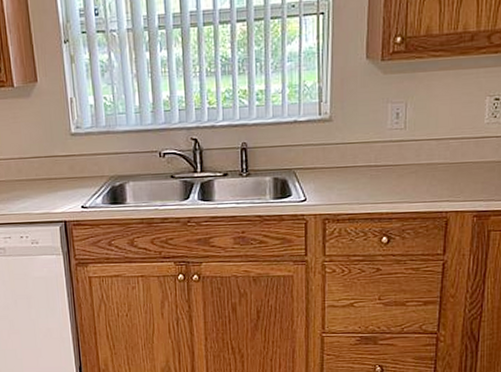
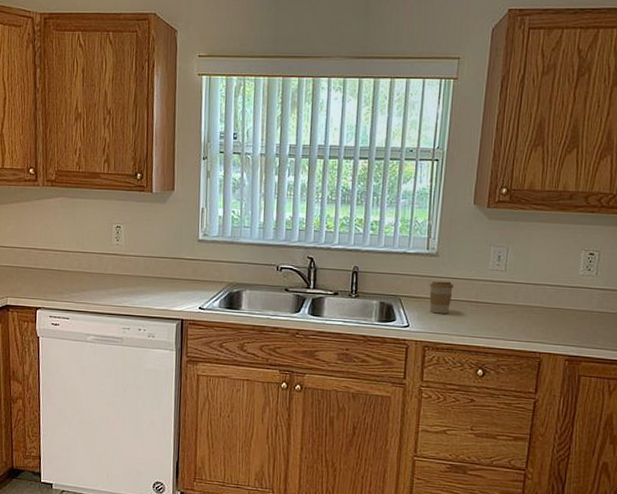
coffee cup: none [325,147,351,183] -> present [429,281,454,314]

